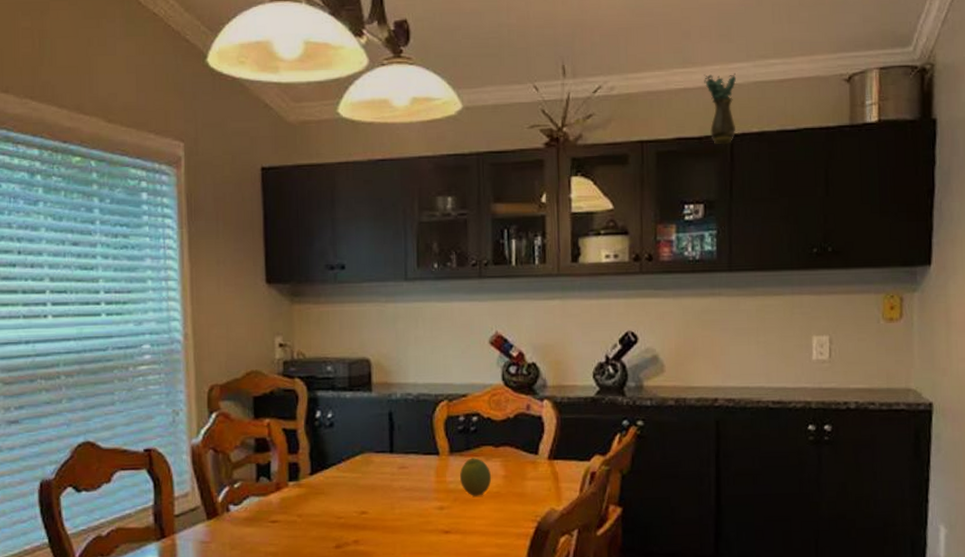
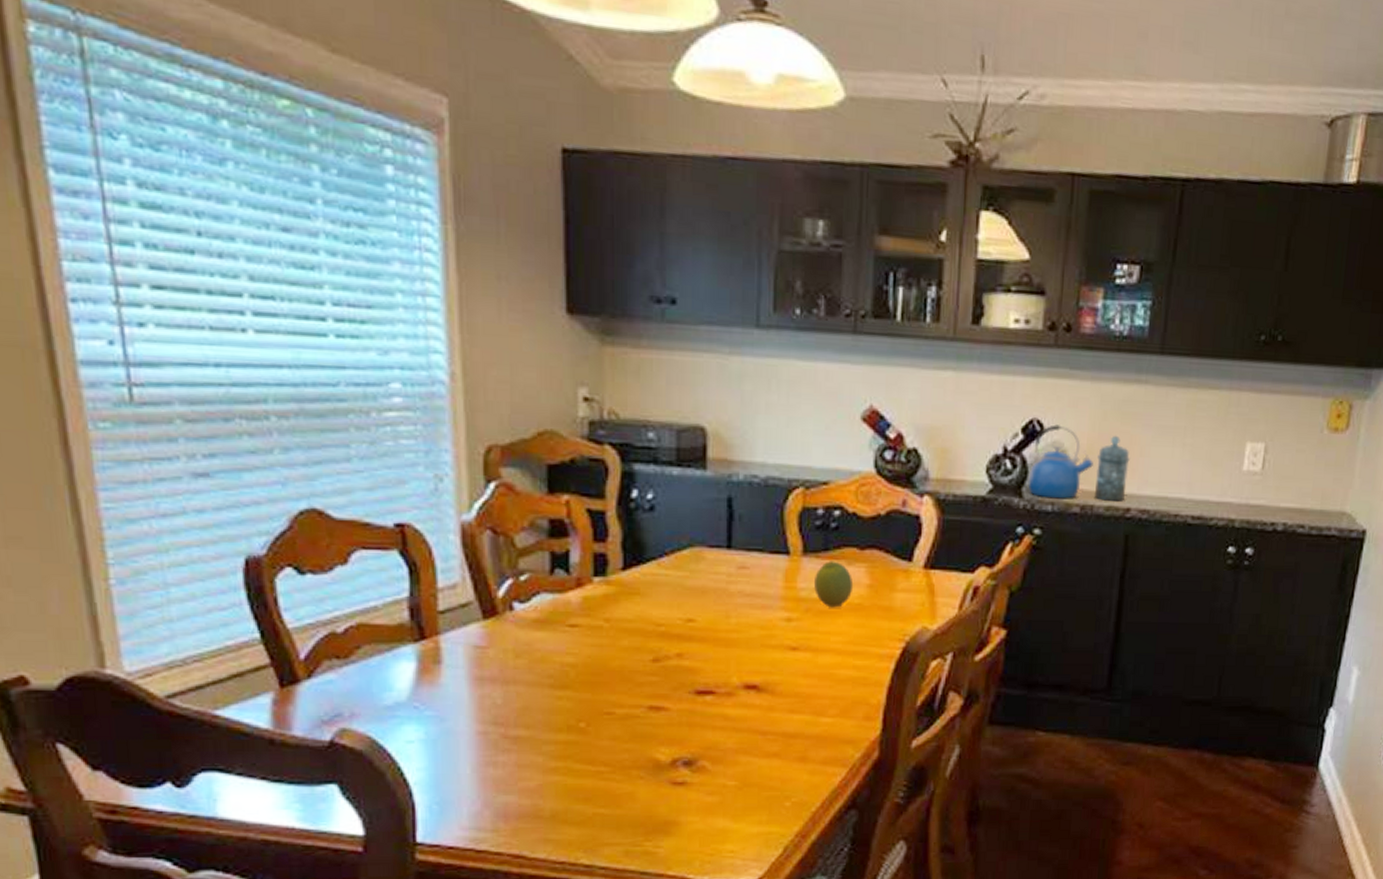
kettle: none [628,335,682,395] -> present [1028,424,1093,499]
canister: none [684,339,713,394] -> present [1094,435,1130,501]
vase: present [704,73,737,145] -> none [1158,93,1198,191]

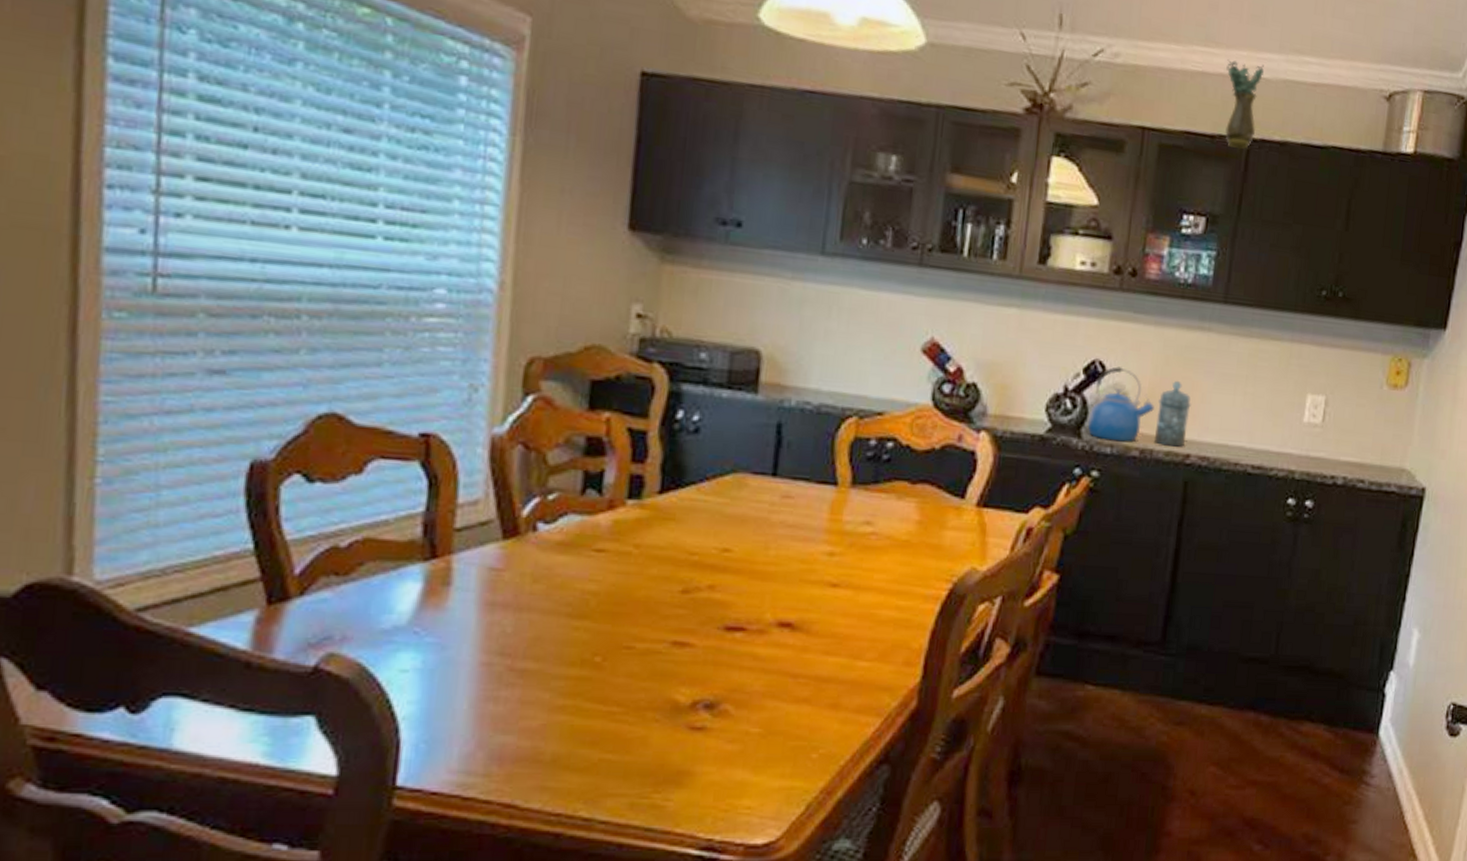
fruit: present [814,561,854,608] -> none [860,494,902,544]
vase: none [1158,93,1198,191] -> present [1225,59,1264,150]

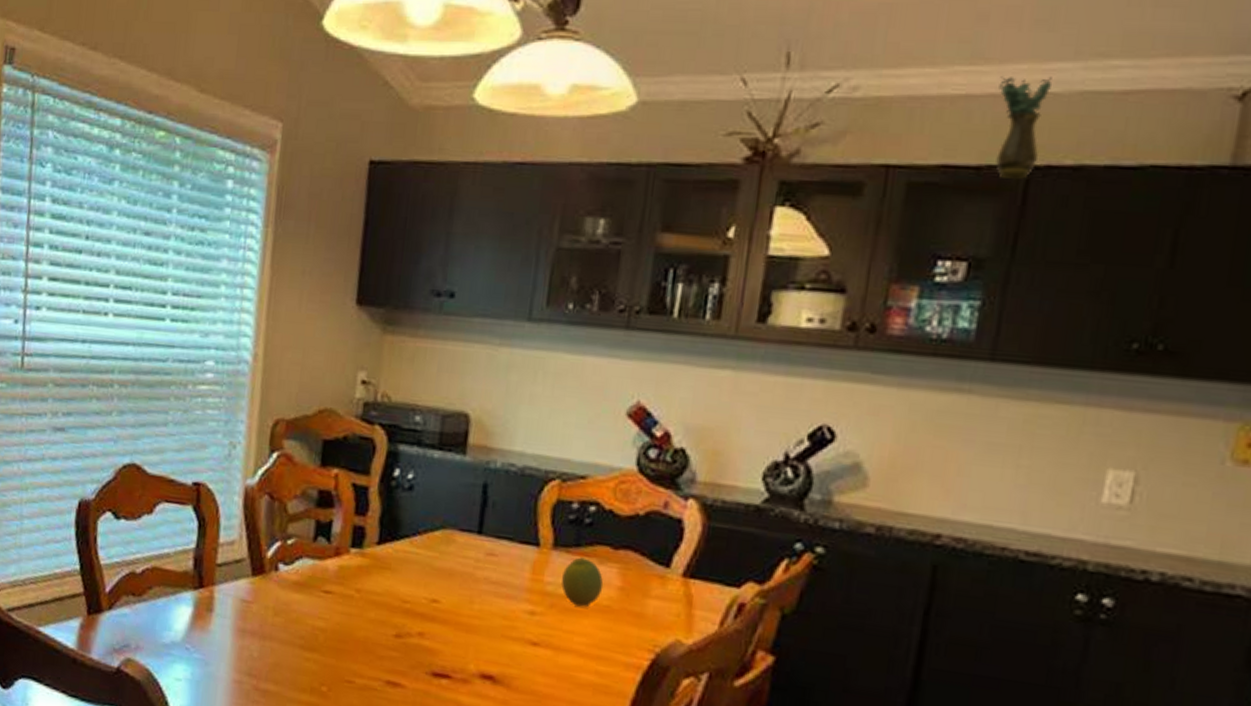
fruit: none [860,494,902,544] -> present [561,557,604,607]
kettle: present [1087,366,1154,442] -> none [811,433,896,517]
canister: present [1154,380,1191,447] -> none [894,449,944,526]

